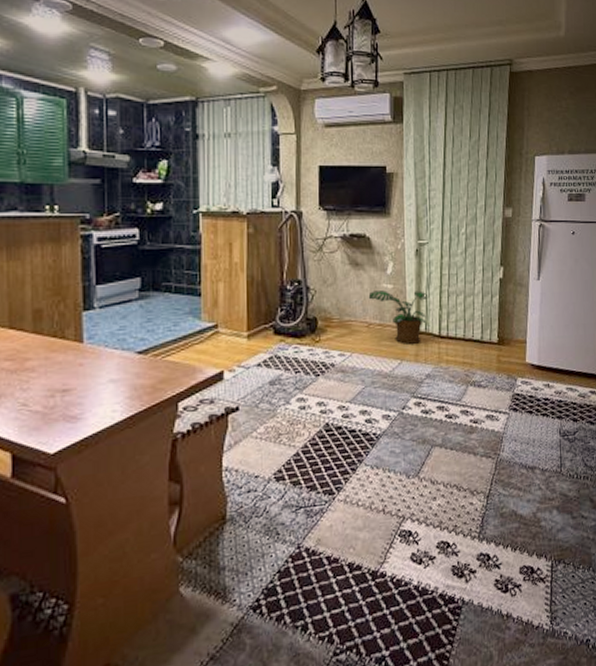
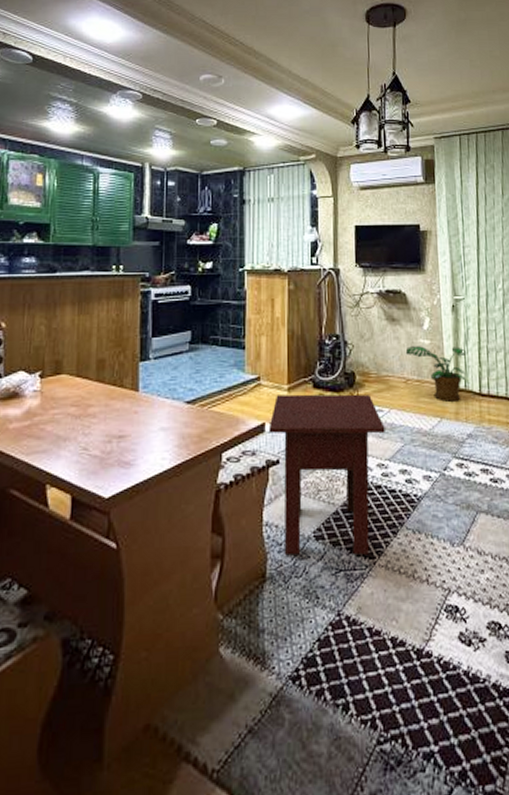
side table: none [227,339,347,497] -> present [268,394,385,556]

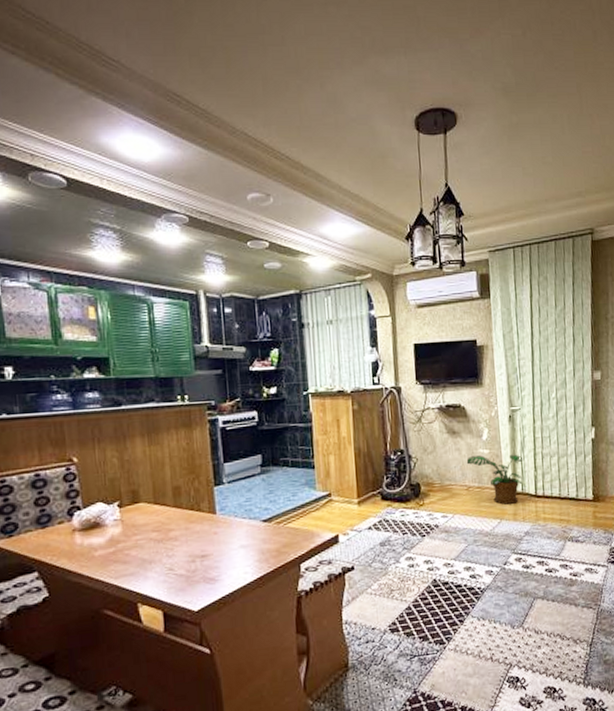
side table: present [268,394,385,556] -> none [342,503,450,647]

